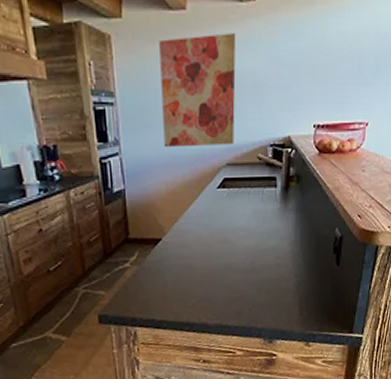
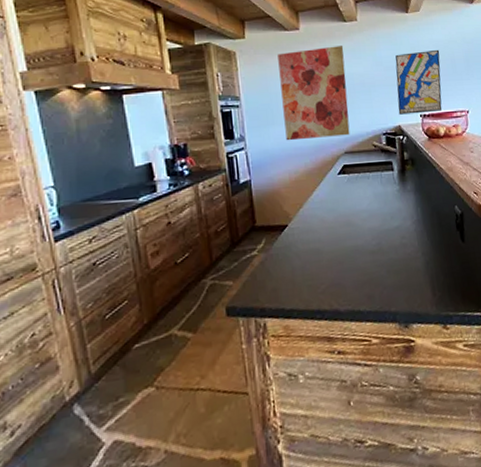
wall art: none [290,44,347,124] -> present [395,49,442,115]

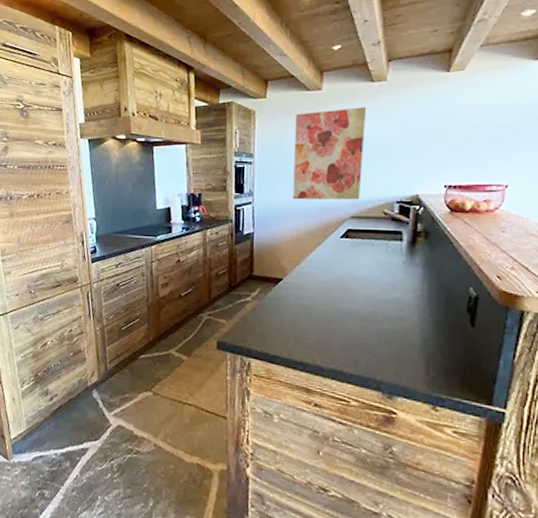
wall art: present [395,49,442,115] -> none [418,114,482,184]

